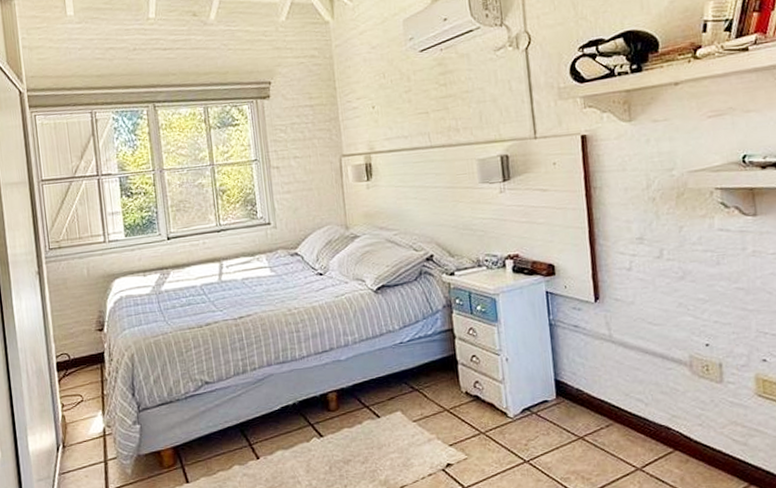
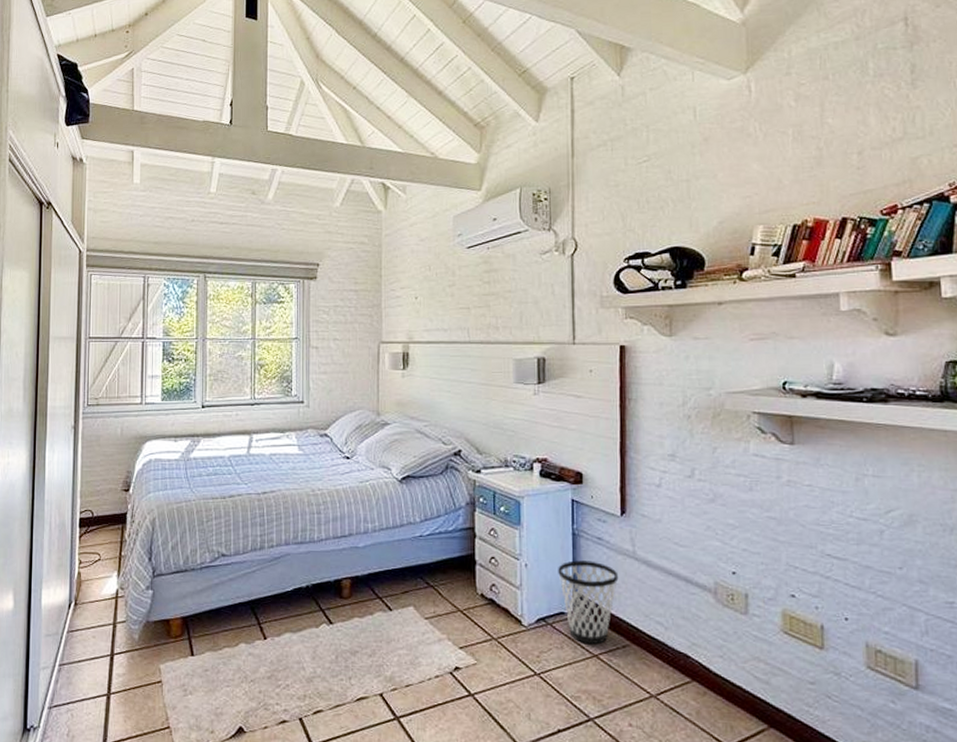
wastebasket: none [538,348,598,428] -> present [558,560,619,645]

